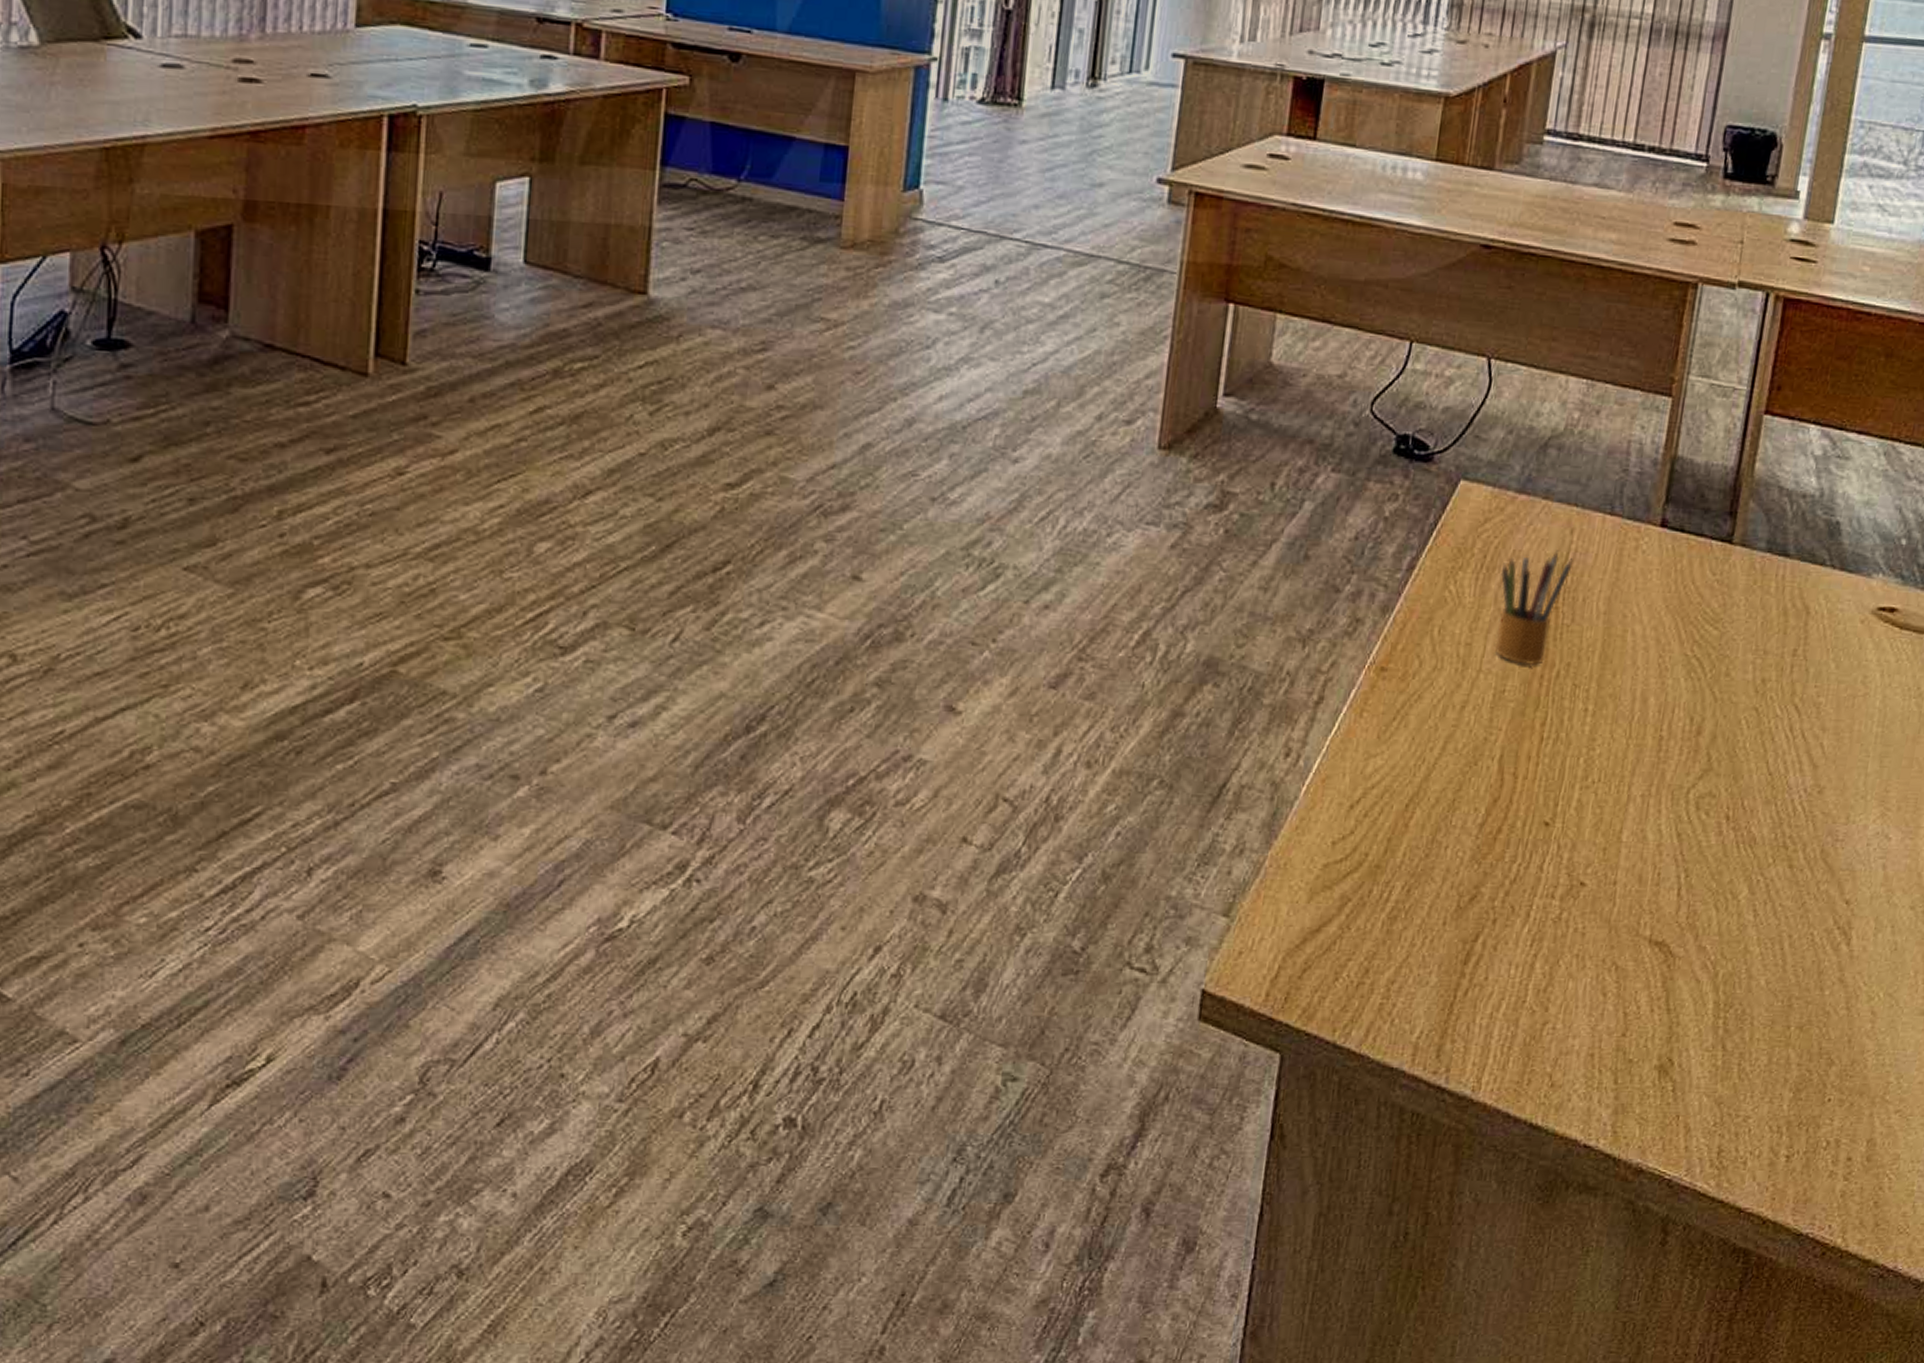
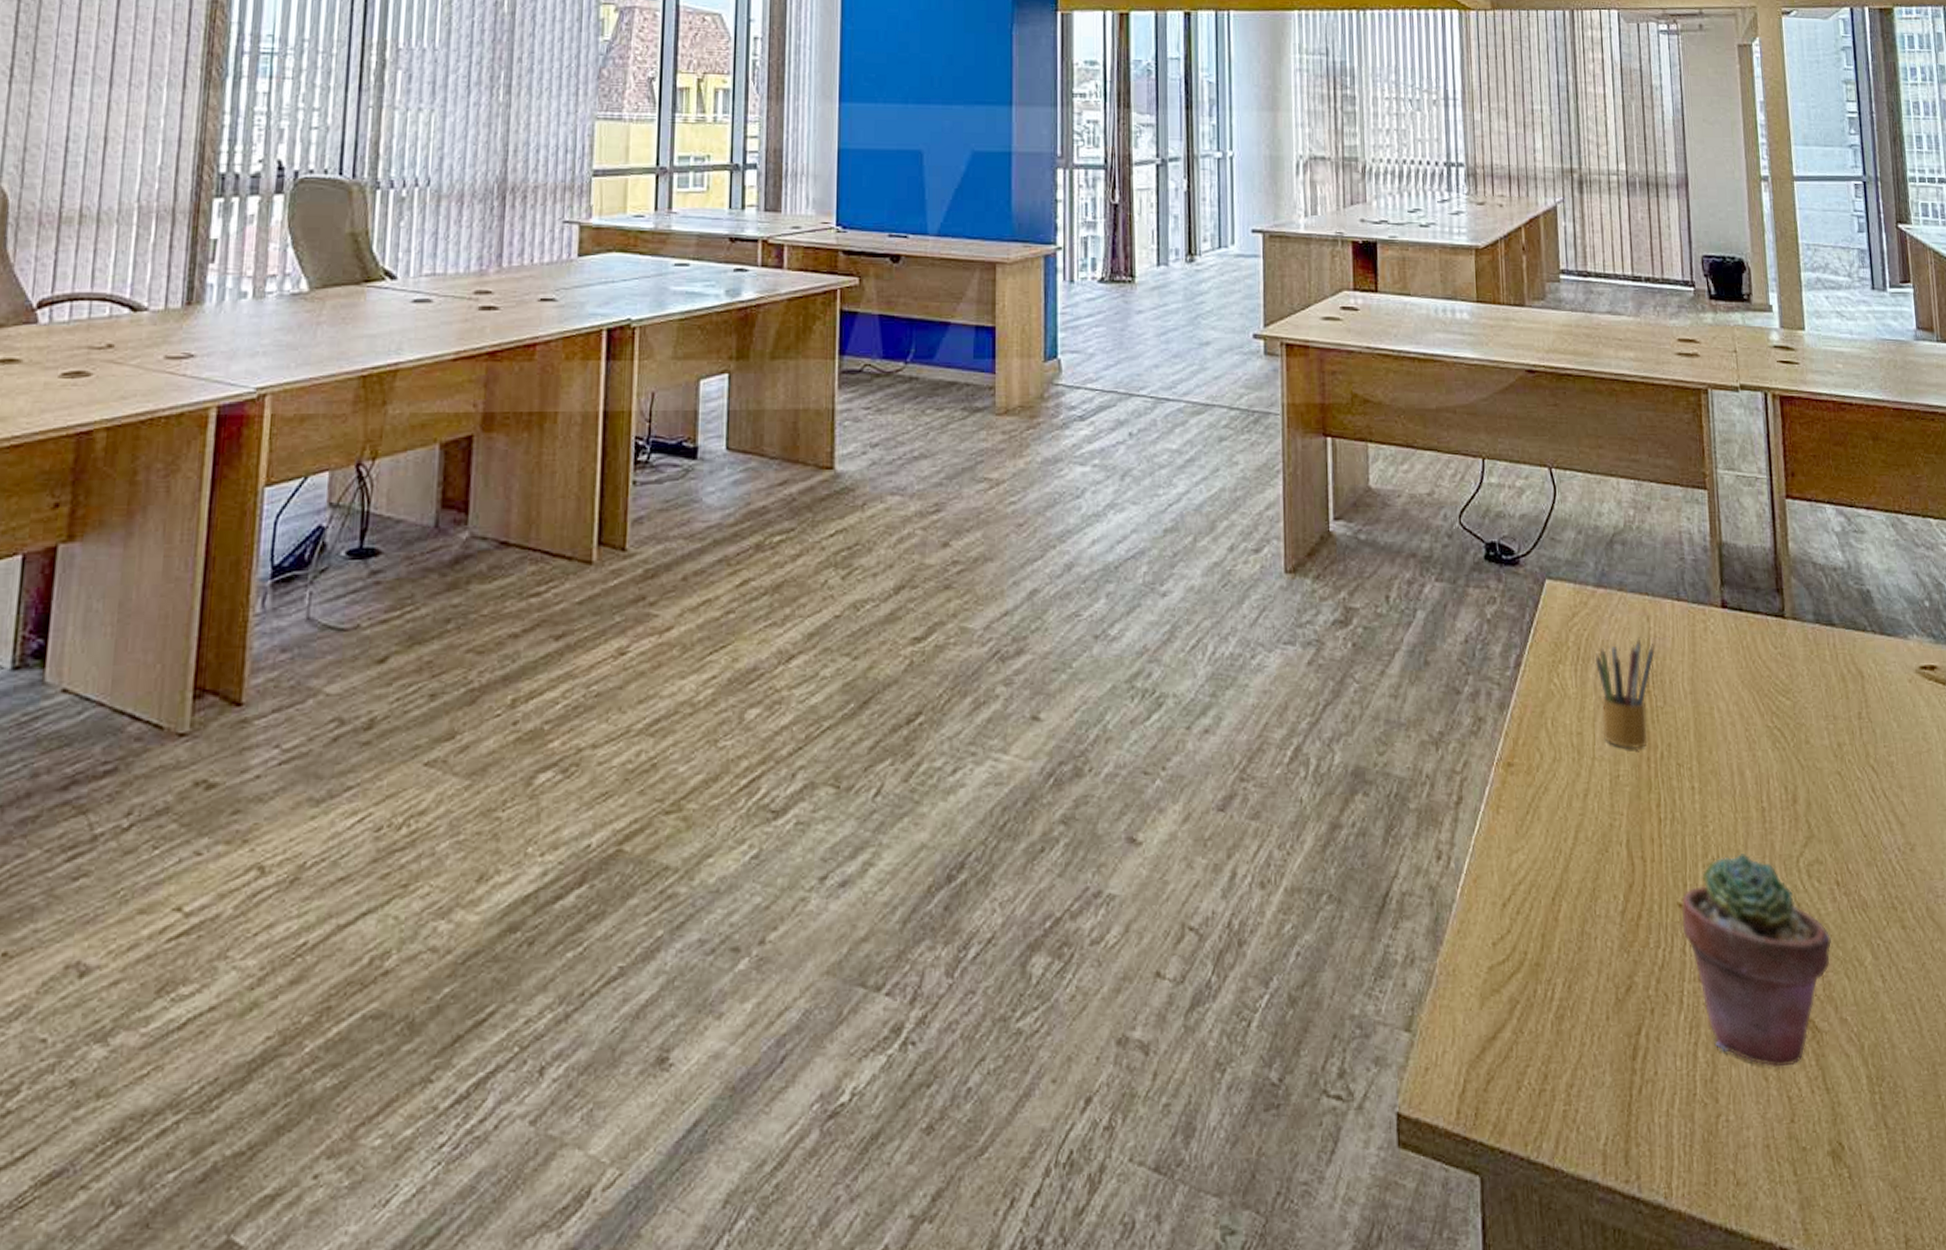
potted succulent: none [1543,780,1707,985] -> present [1681,853,1832,1068]

